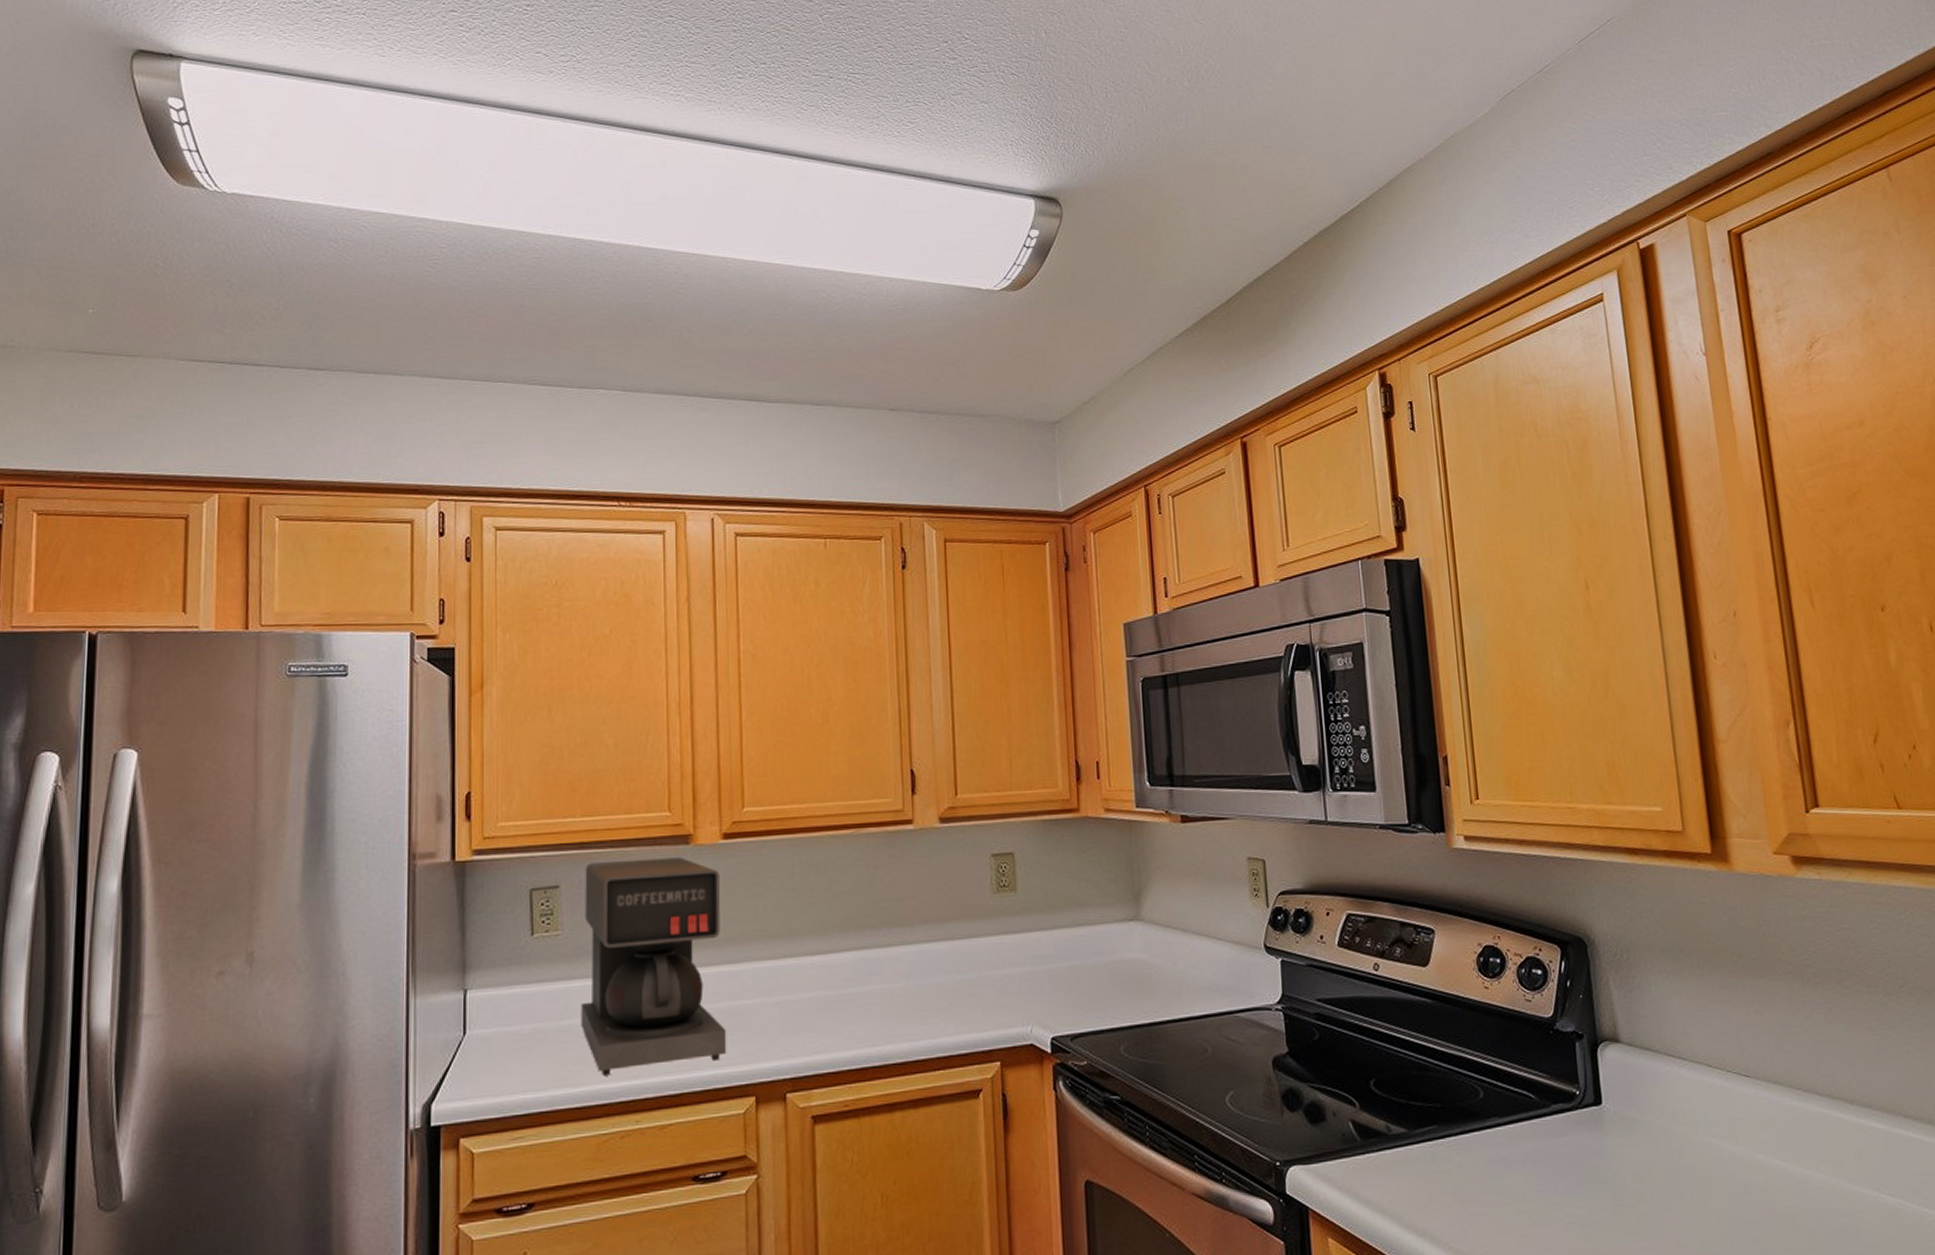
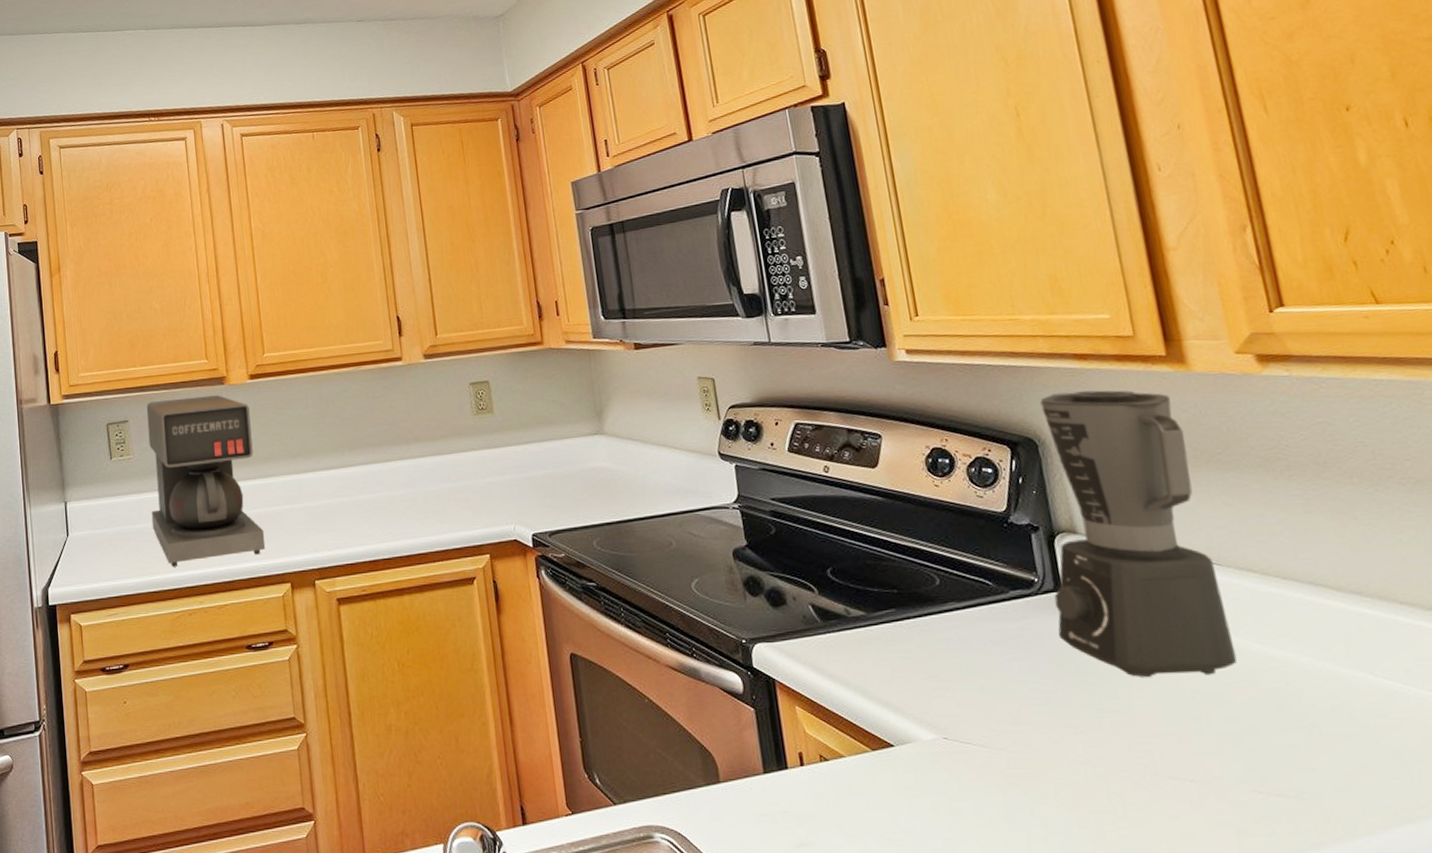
blender: none [1592,887,1760,1199] -> present [1040,390,1238,678]

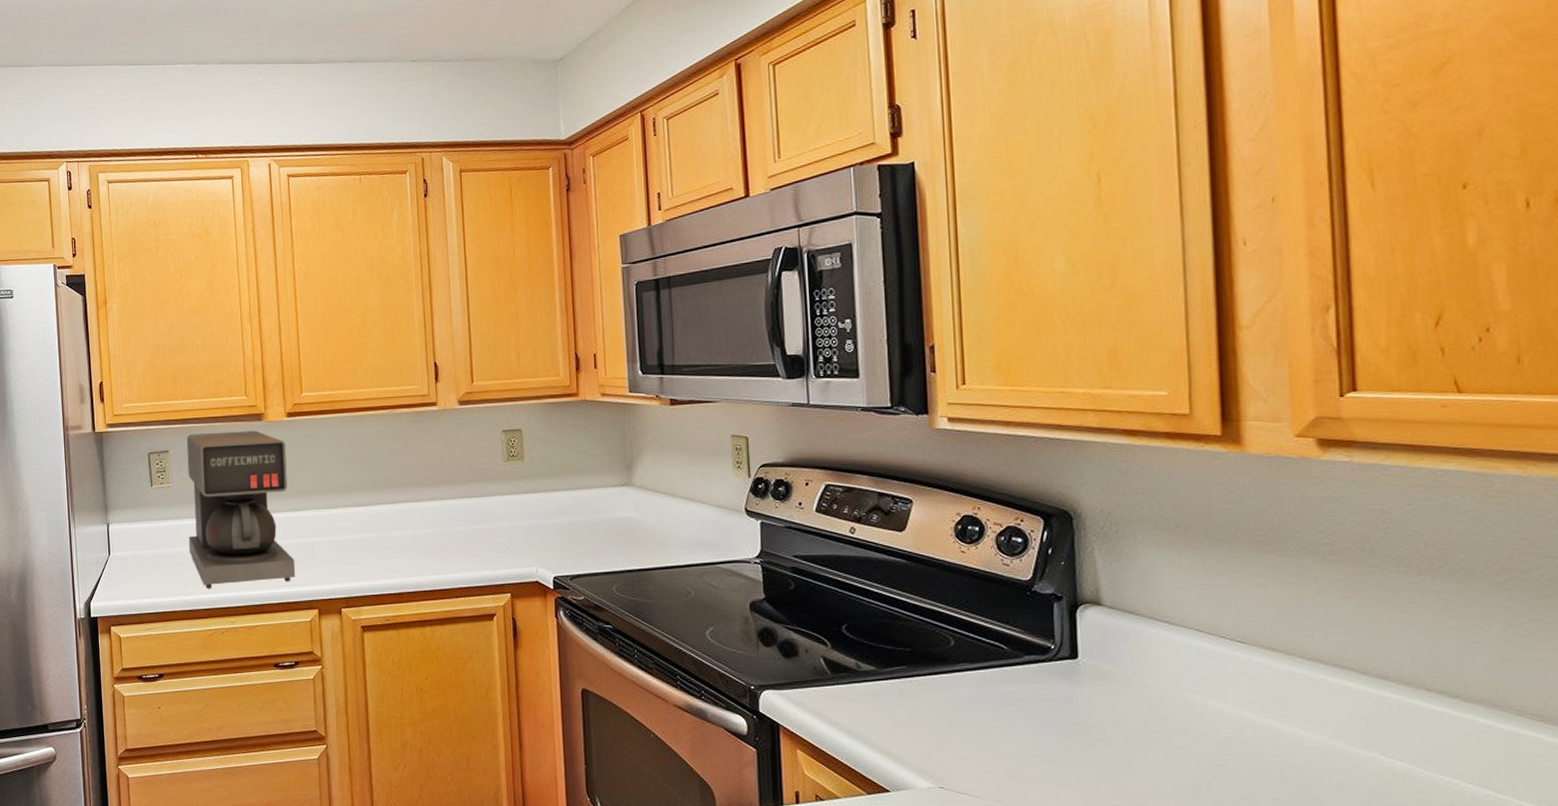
blender: present [1040,390,1238,678] -> none [1067,467,1248,746]

